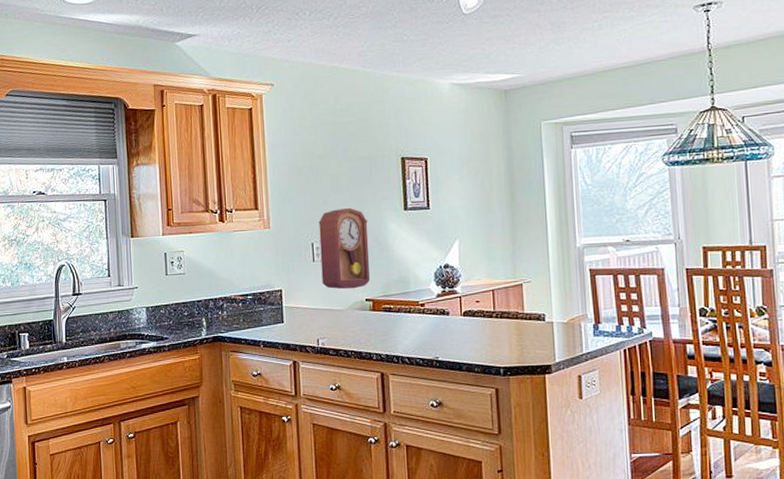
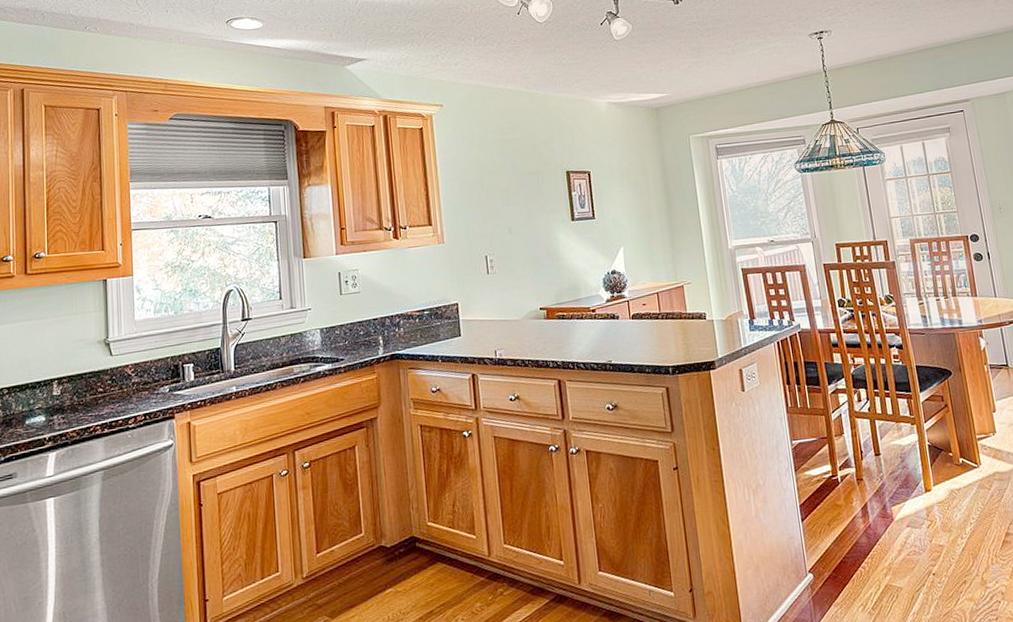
pendulum clock: present [319,207,370,290] -> none [491,220,543,300]

